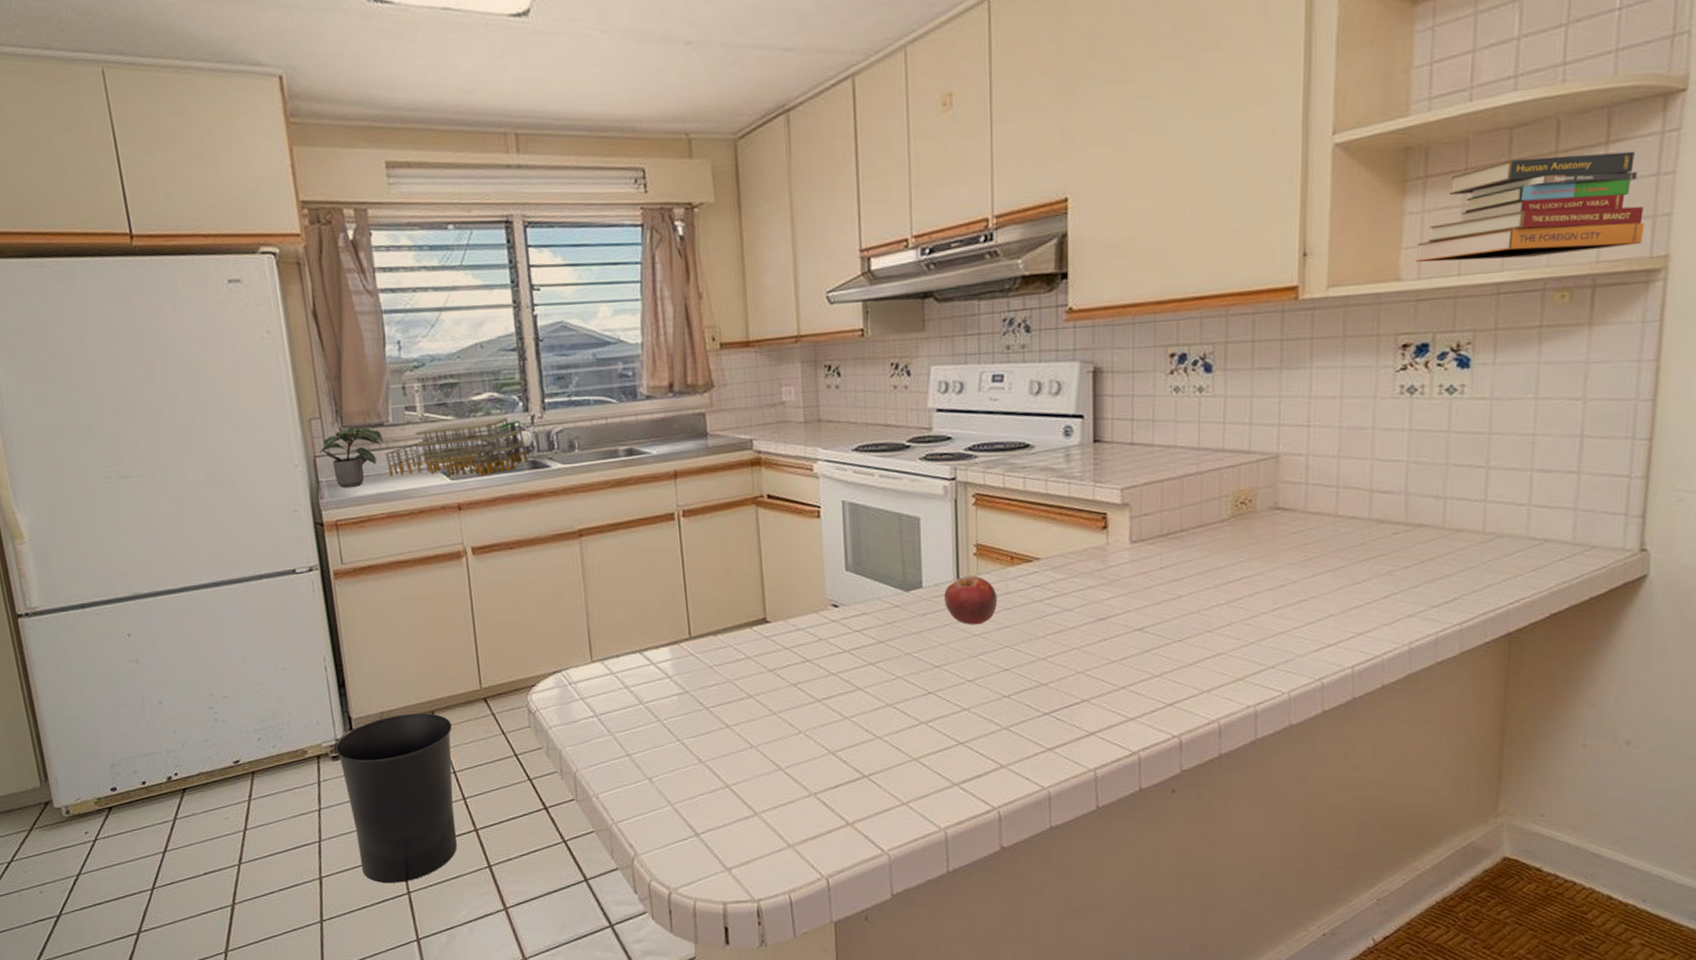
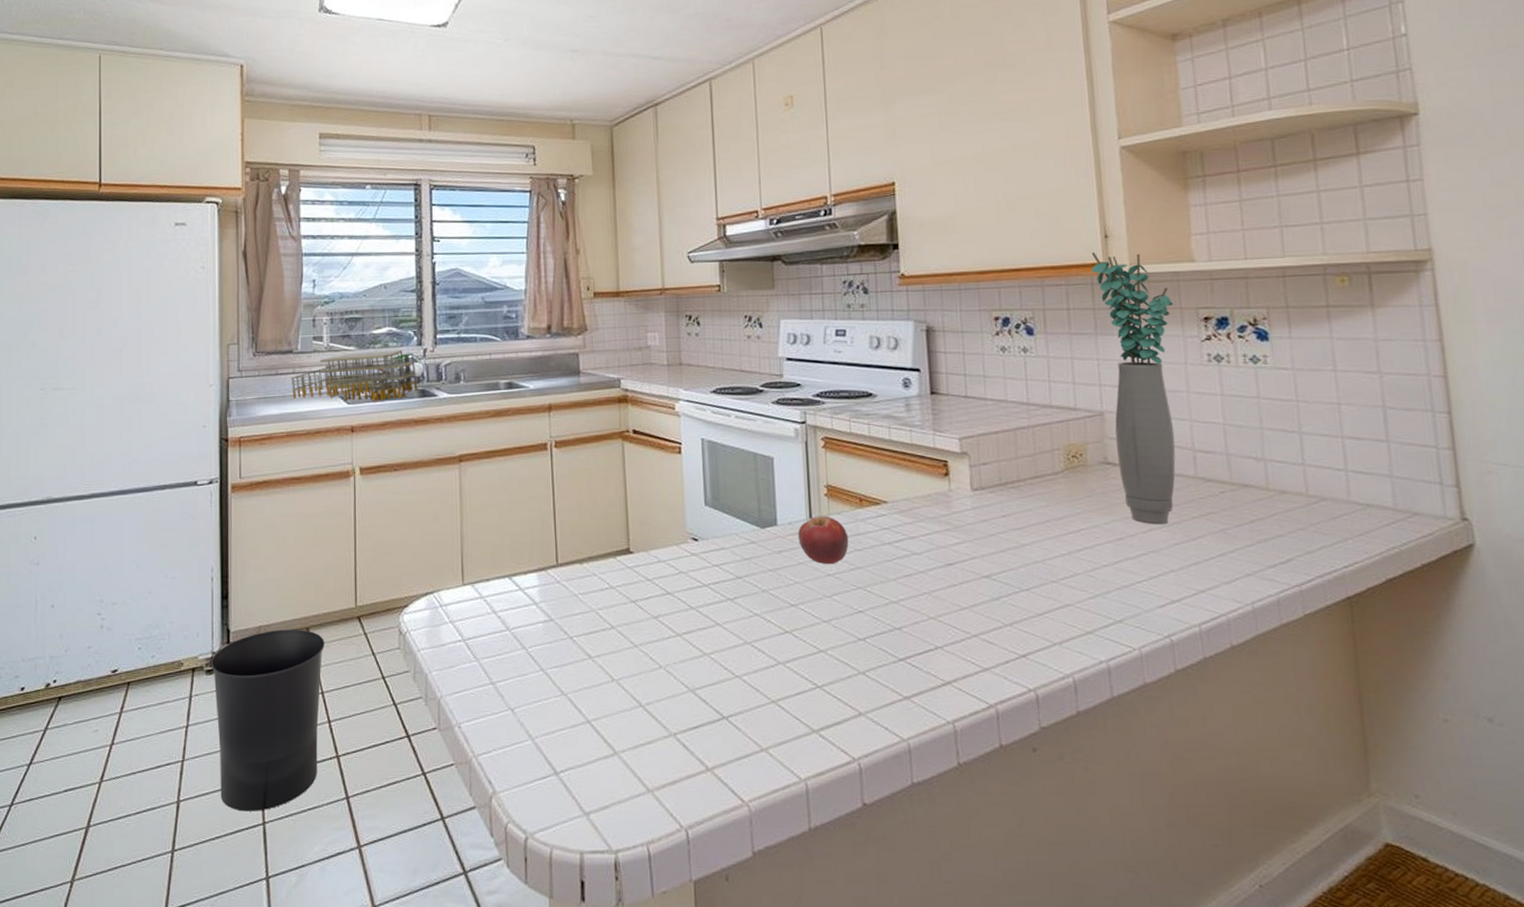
potted plant: present [320,425,383,487] -> none [234,351,291,407]
vase: none [1283,274,1370,570] -> present [1091,252,1176,525]
books: present [1415,151,1644,263] -> none [1204,161,1406,247]

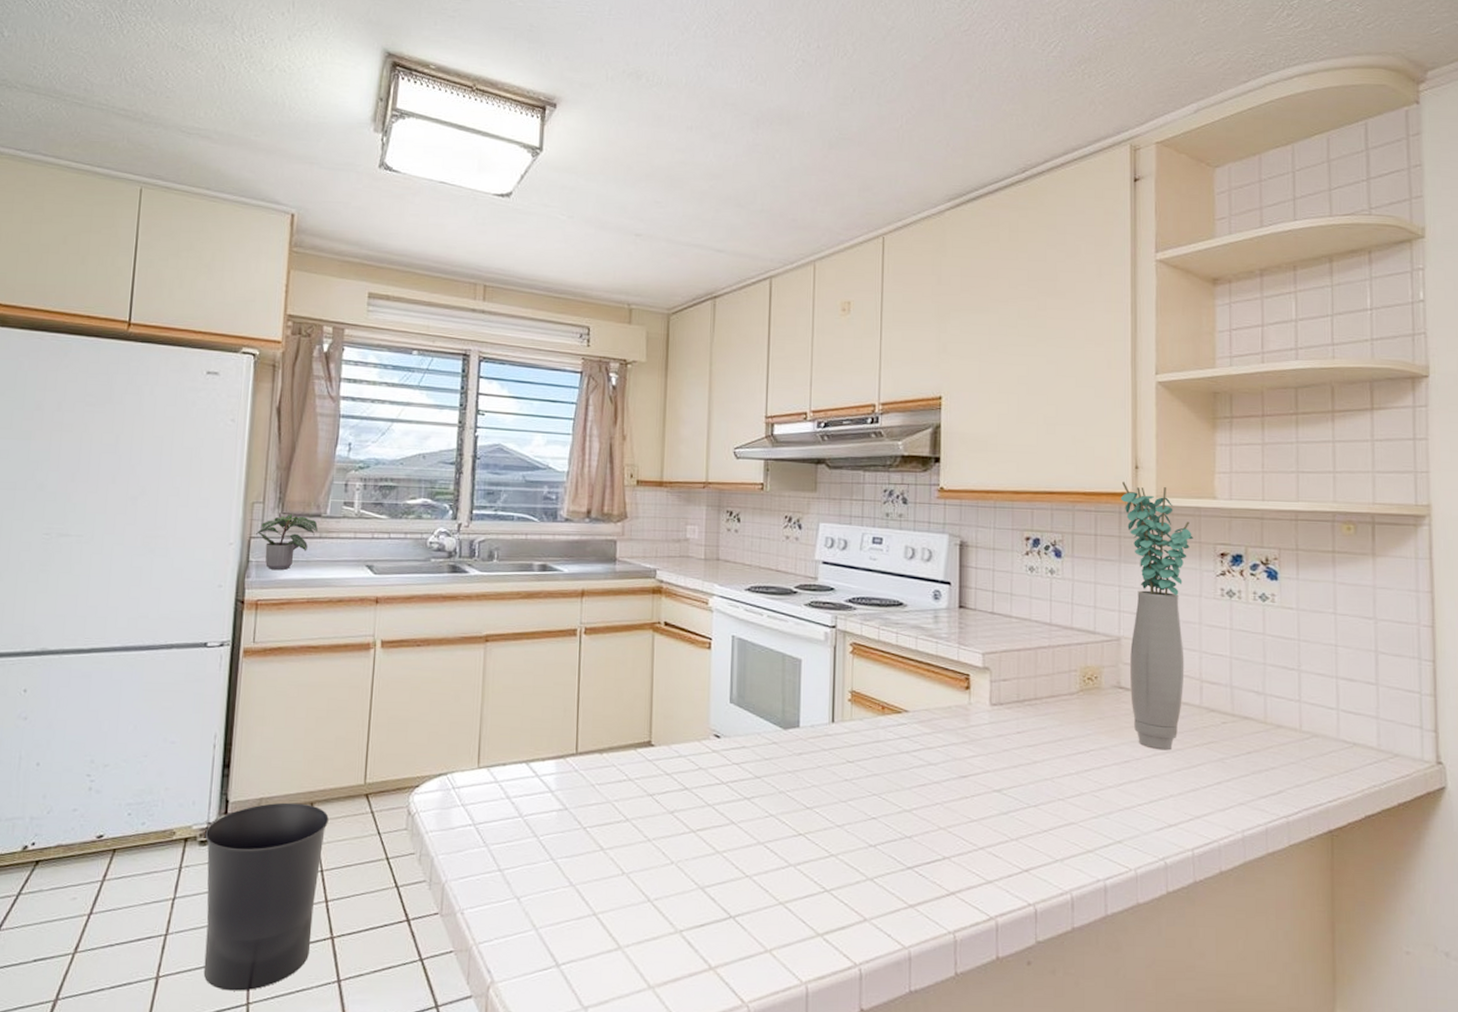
potted plant: none [234,351,291,407] -> present [256,513,318,570]
dish rack: present [291,350,418,402] -> none [316,522,449,574]
fruit: present [798,515,849,565] -> none [819,720,868,770]

